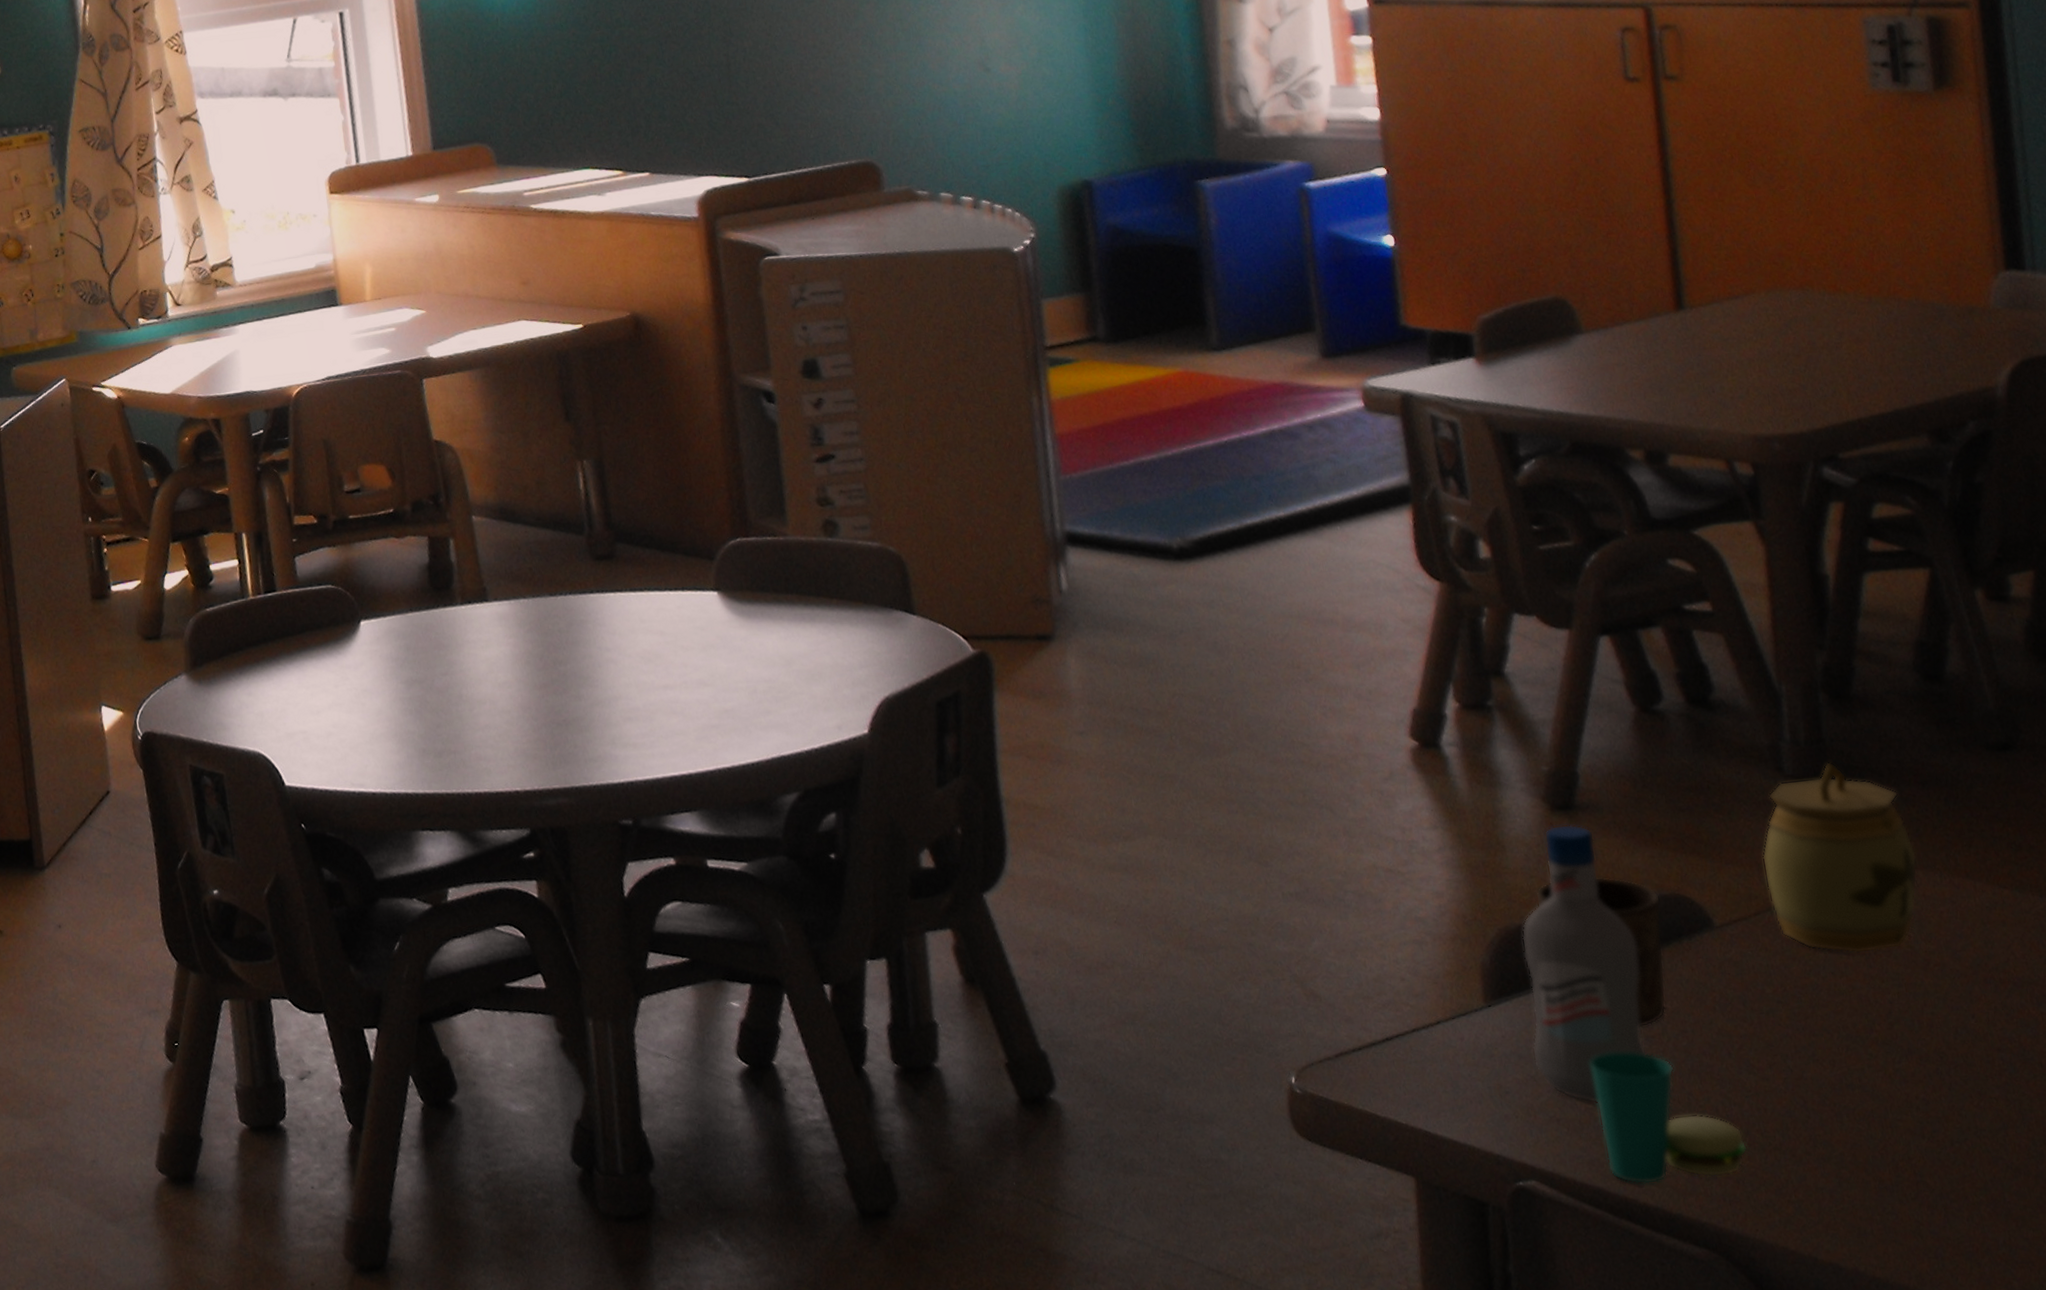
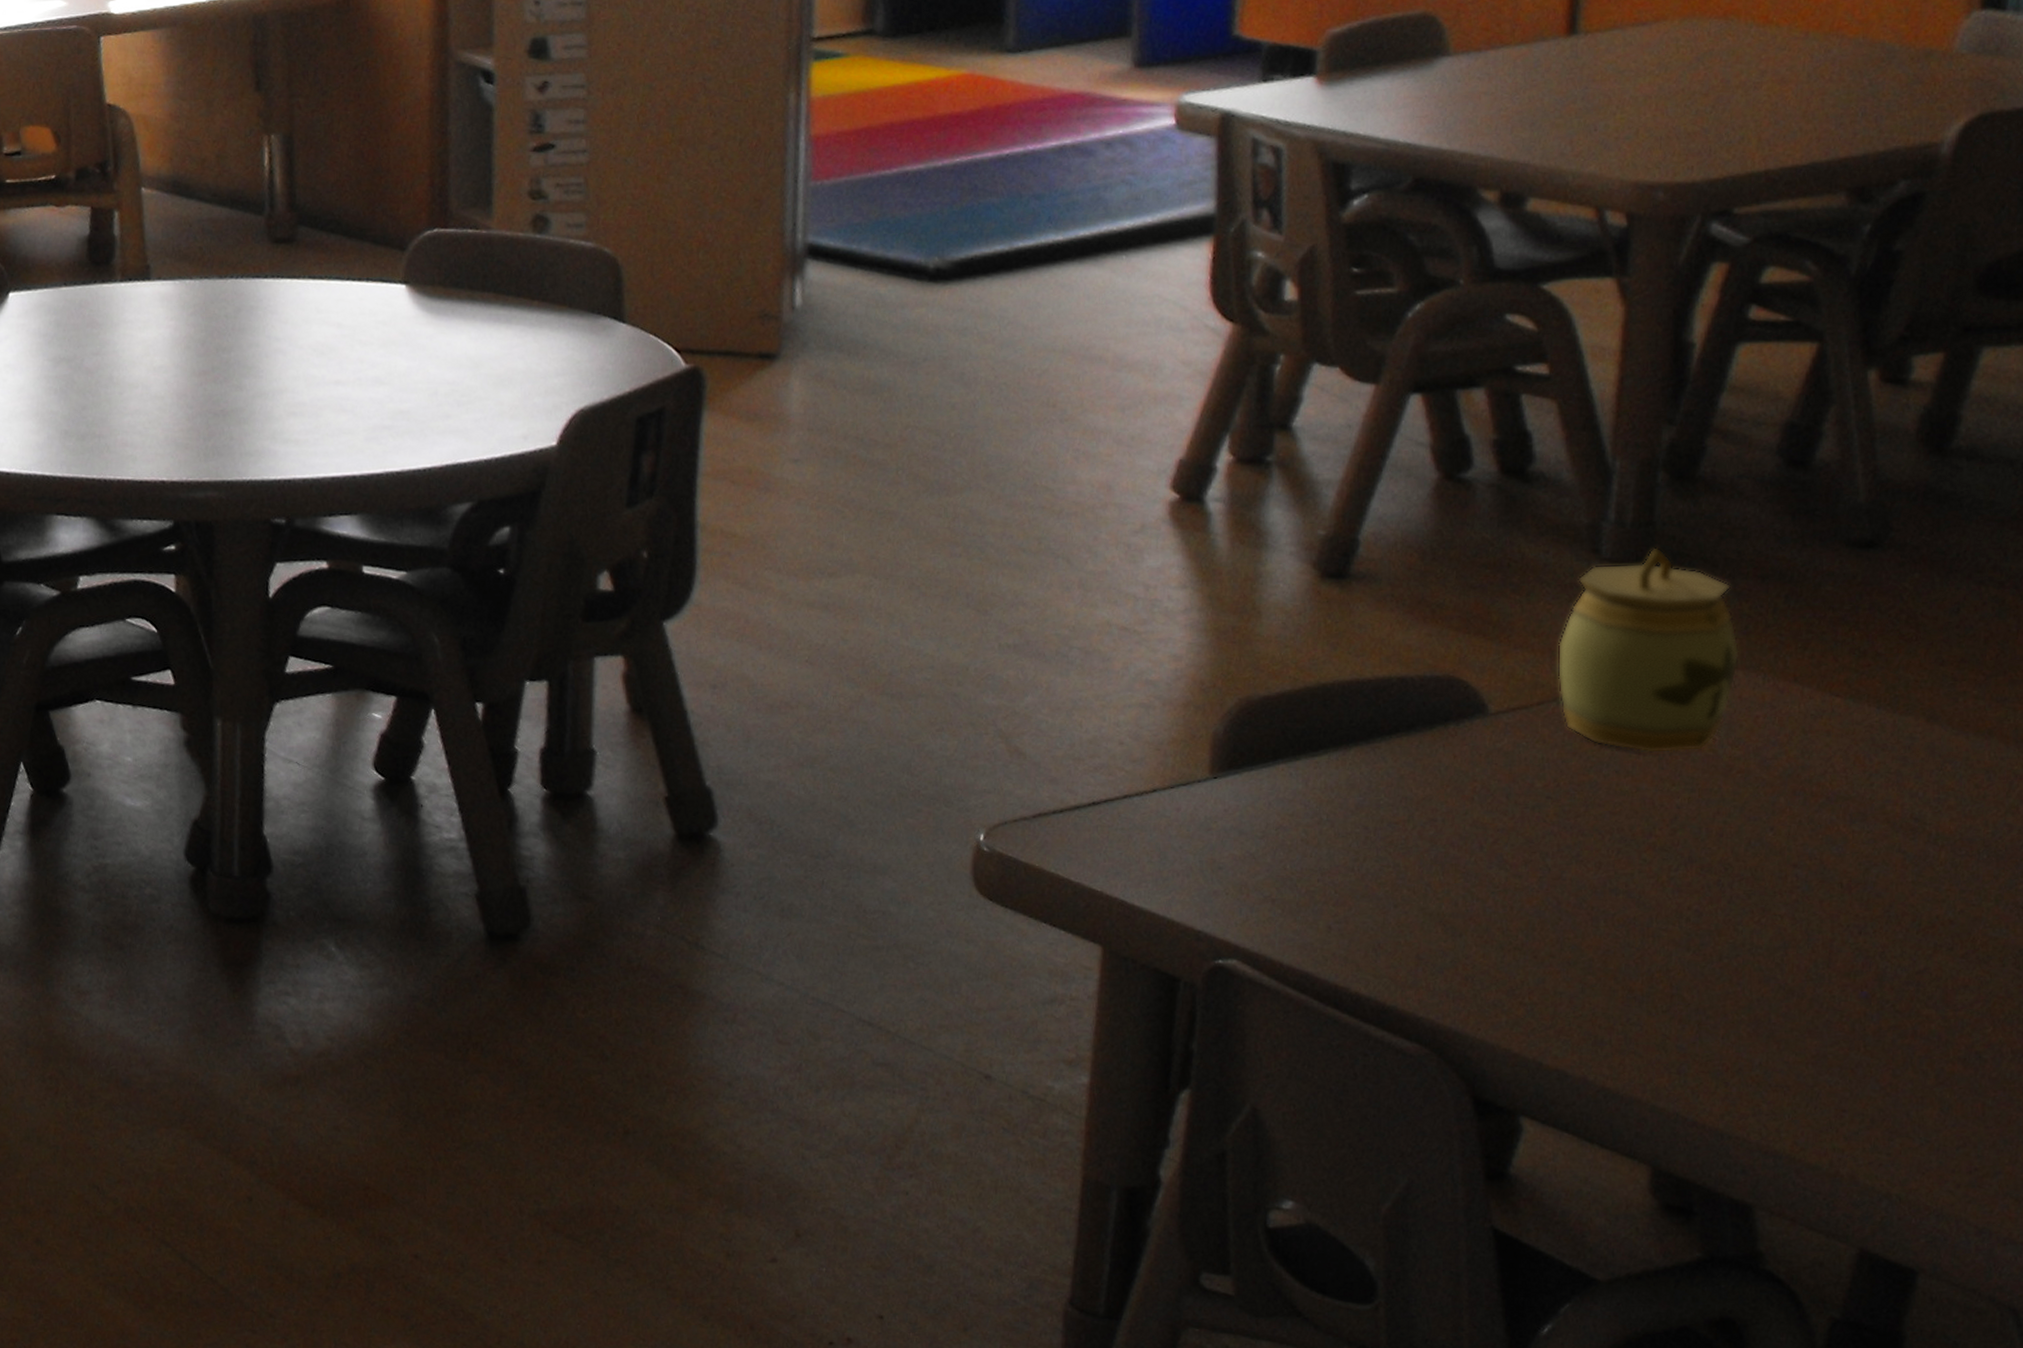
bottle: present [1521,824,1647,1104] -> none [1256,593,1394,888]
cup: present [1535,875,1667,1029] -> none [1287,650,1431,814]
cup: present [1589,1052,1748,1185] -> none [1319,836,1483,974]

